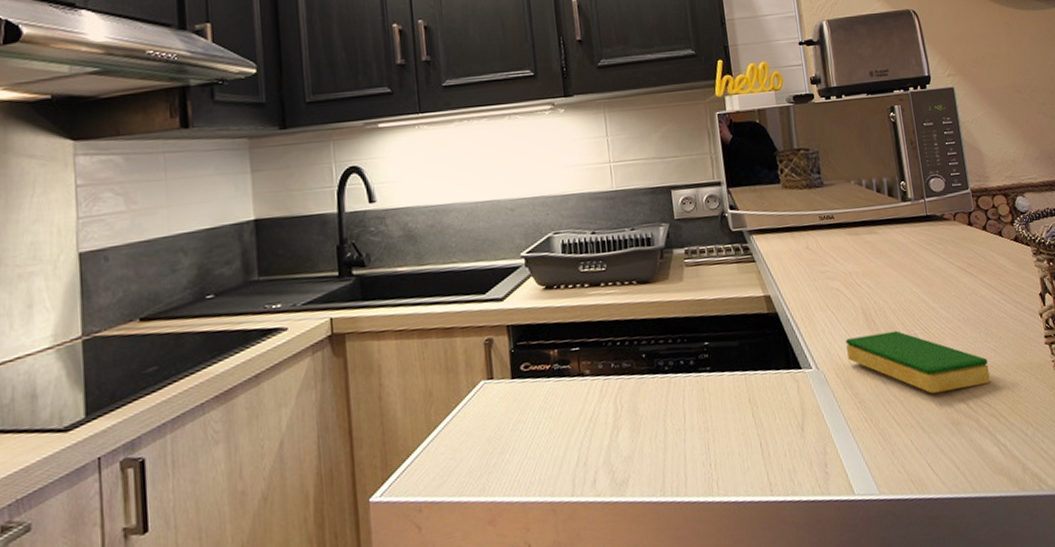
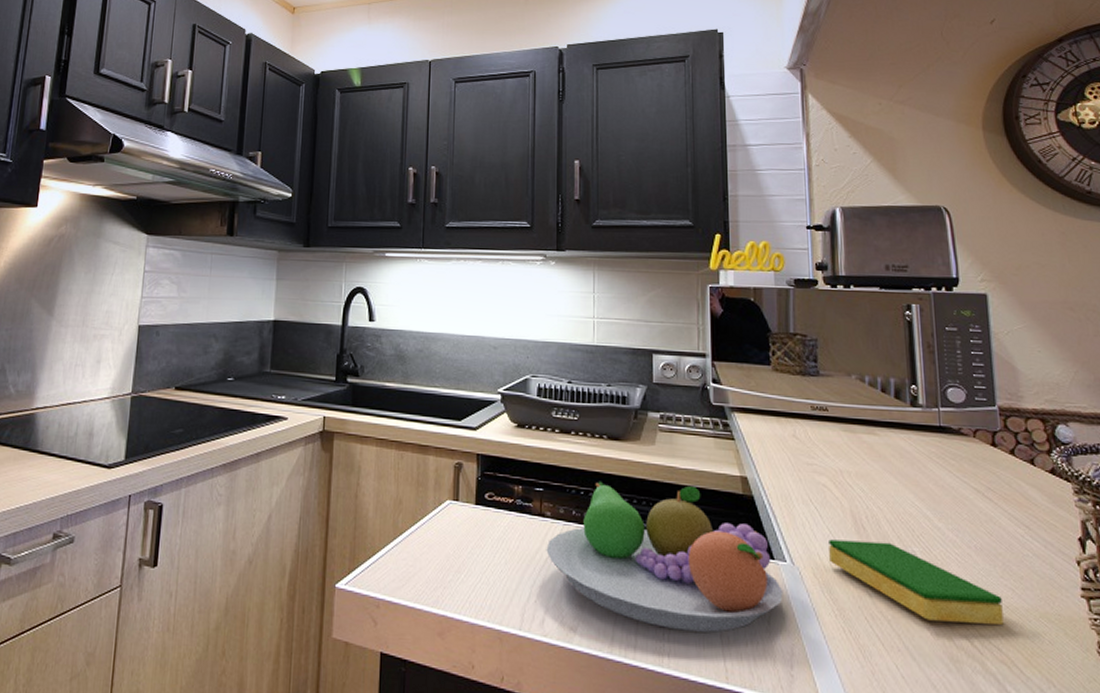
fruit bowl: none [589,314,813,459] -> present [546,481,783,633]

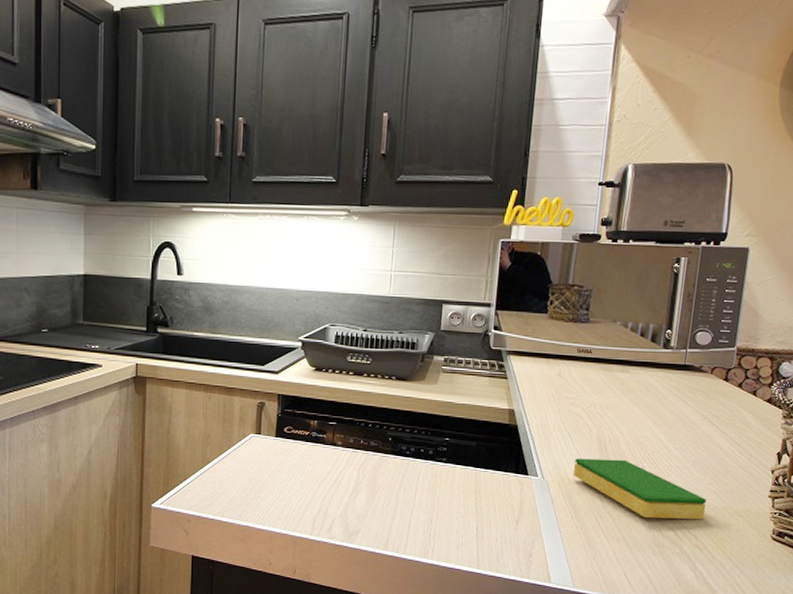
fruit bowl: present [546,481,783,633] -> none [336,415,532,532]

